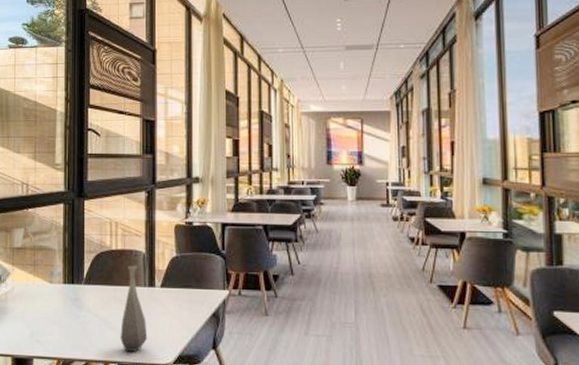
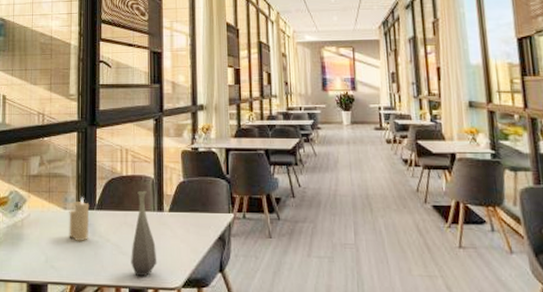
candle: none [55,271,77,316] -> present [69,197,90,241]

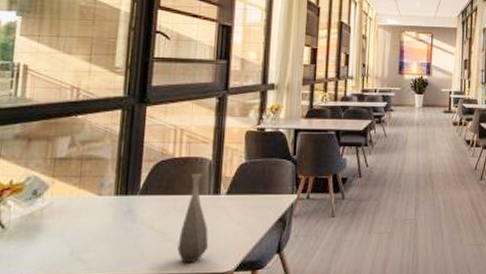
candle: present [69,197,90,241] -> none [102,181,132,230]

